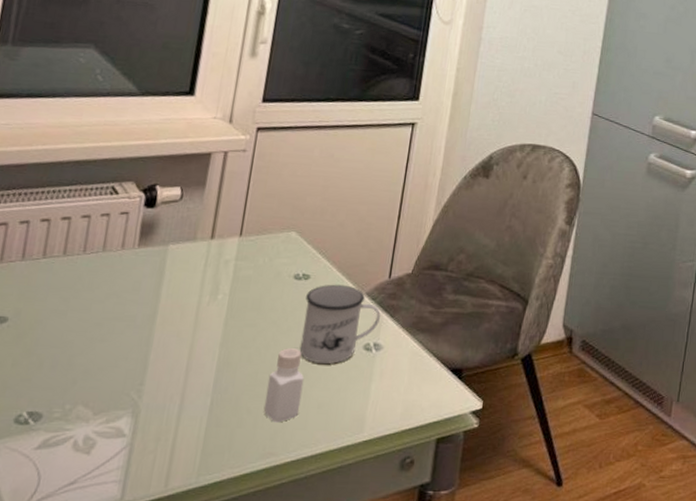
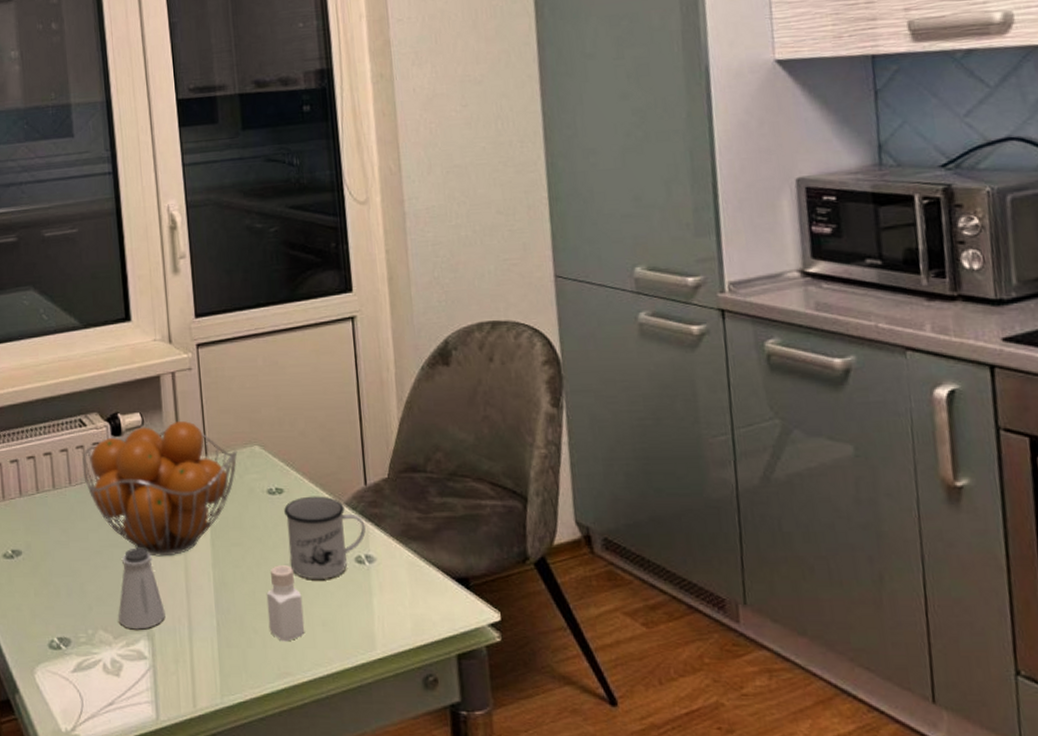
fruit basket: none [101,200,274,333] -> present [82,421,238,557]
saltshaker: none [103,322,158,406] -> present [118,547,165,630]

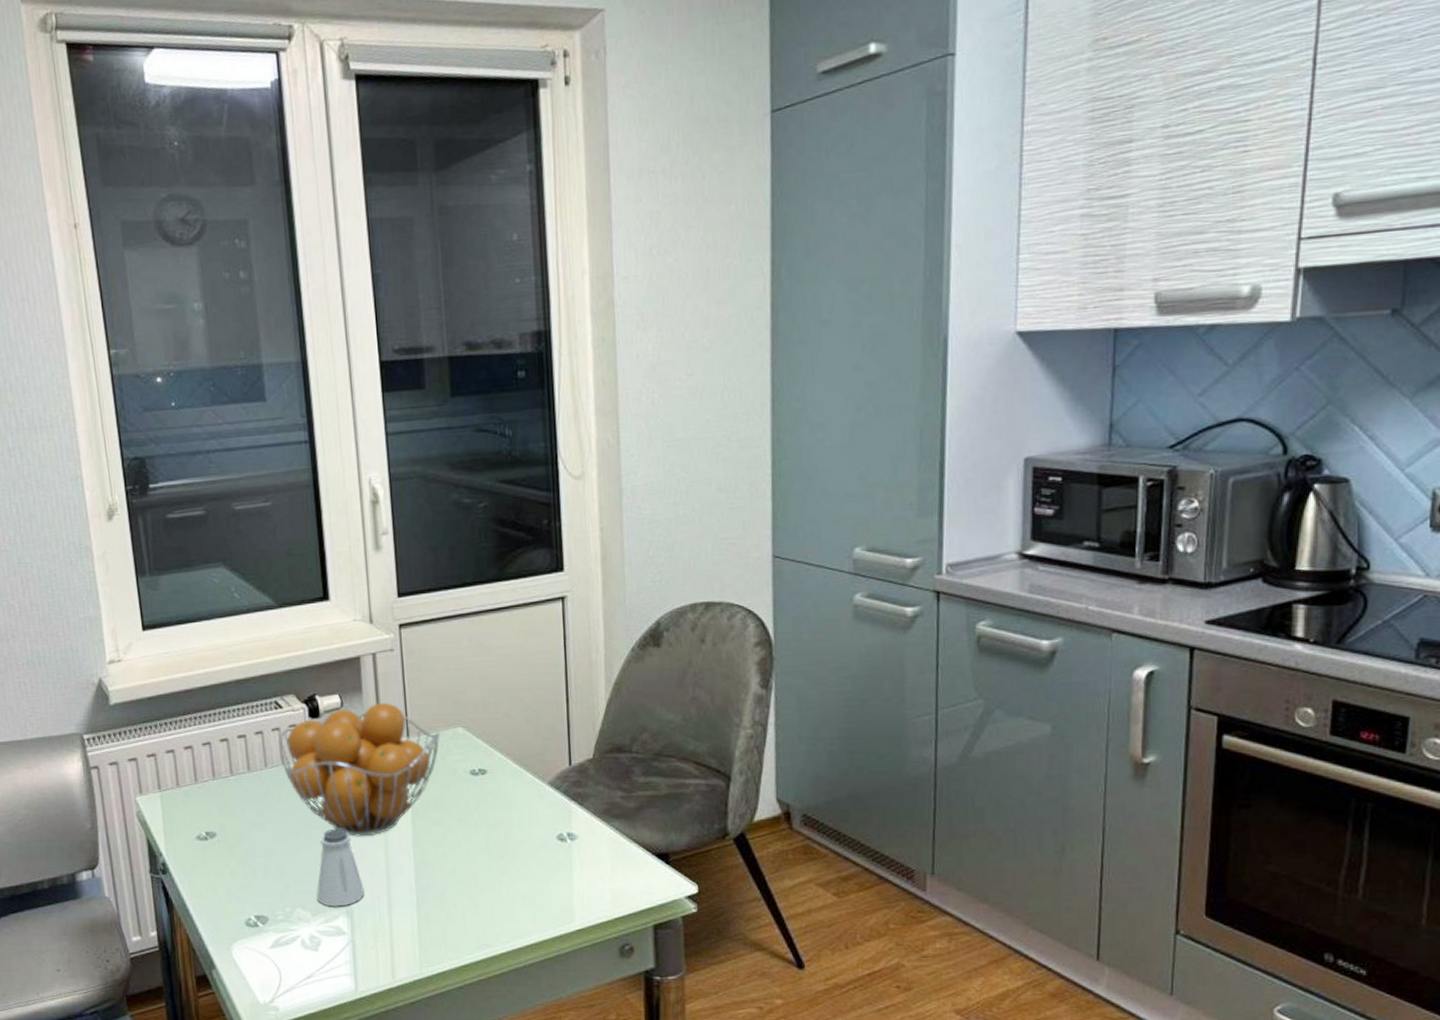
pepper shaker: present [266,565,305,642] -> none [467,844,505,916]
mug: present [284,496,366,579] -> none [487,776,568,856]

